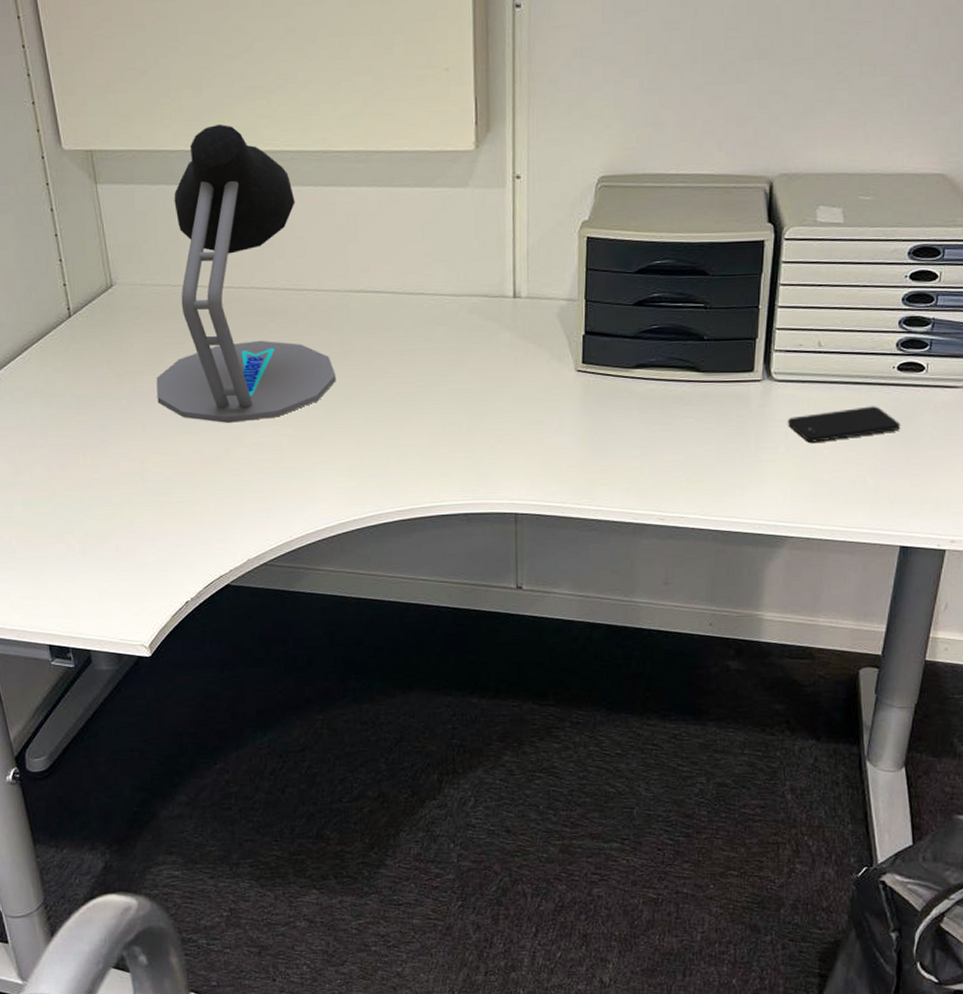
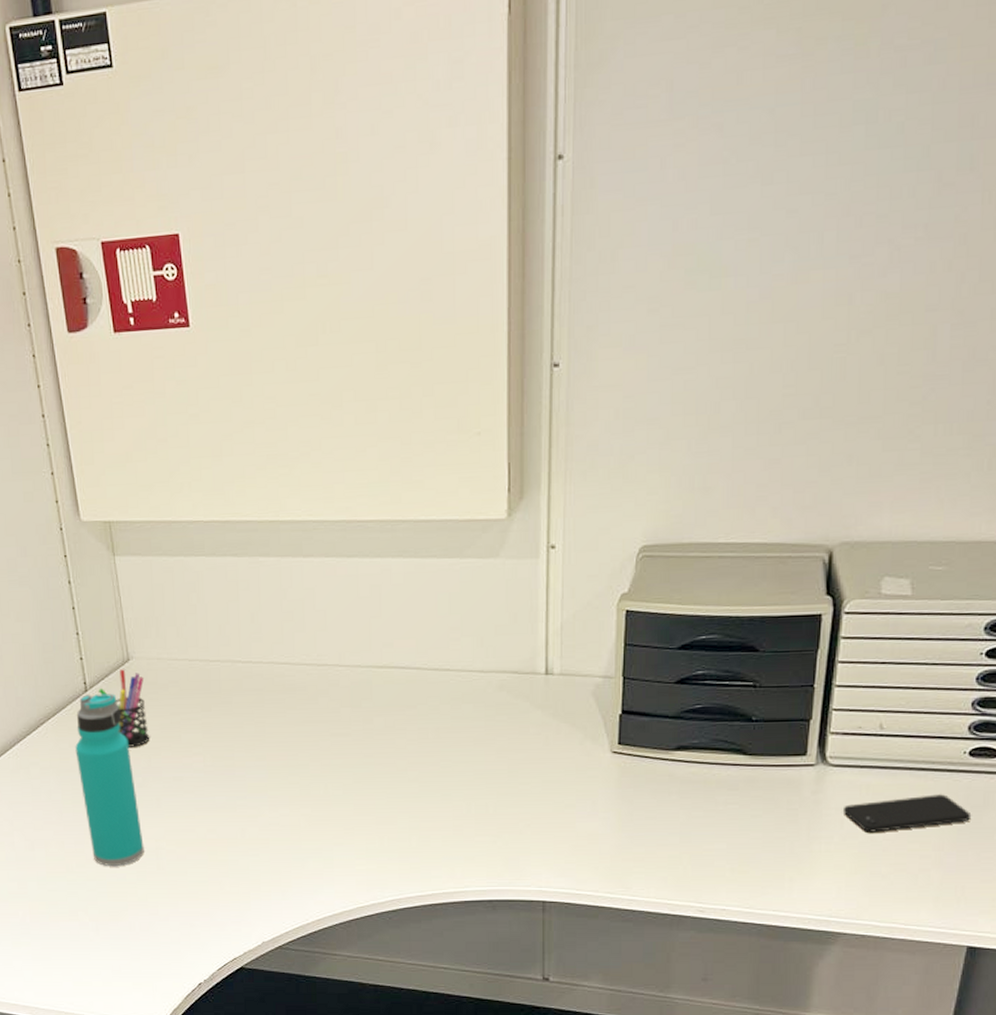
water bottle: none [59,319,130,488] -> present [75,693,144,866]
pen holder: none [82,295,134,371] -> present [99,669,150,747]
desk lamp: present [156,123,336,423] -> none [172,493,356,802]

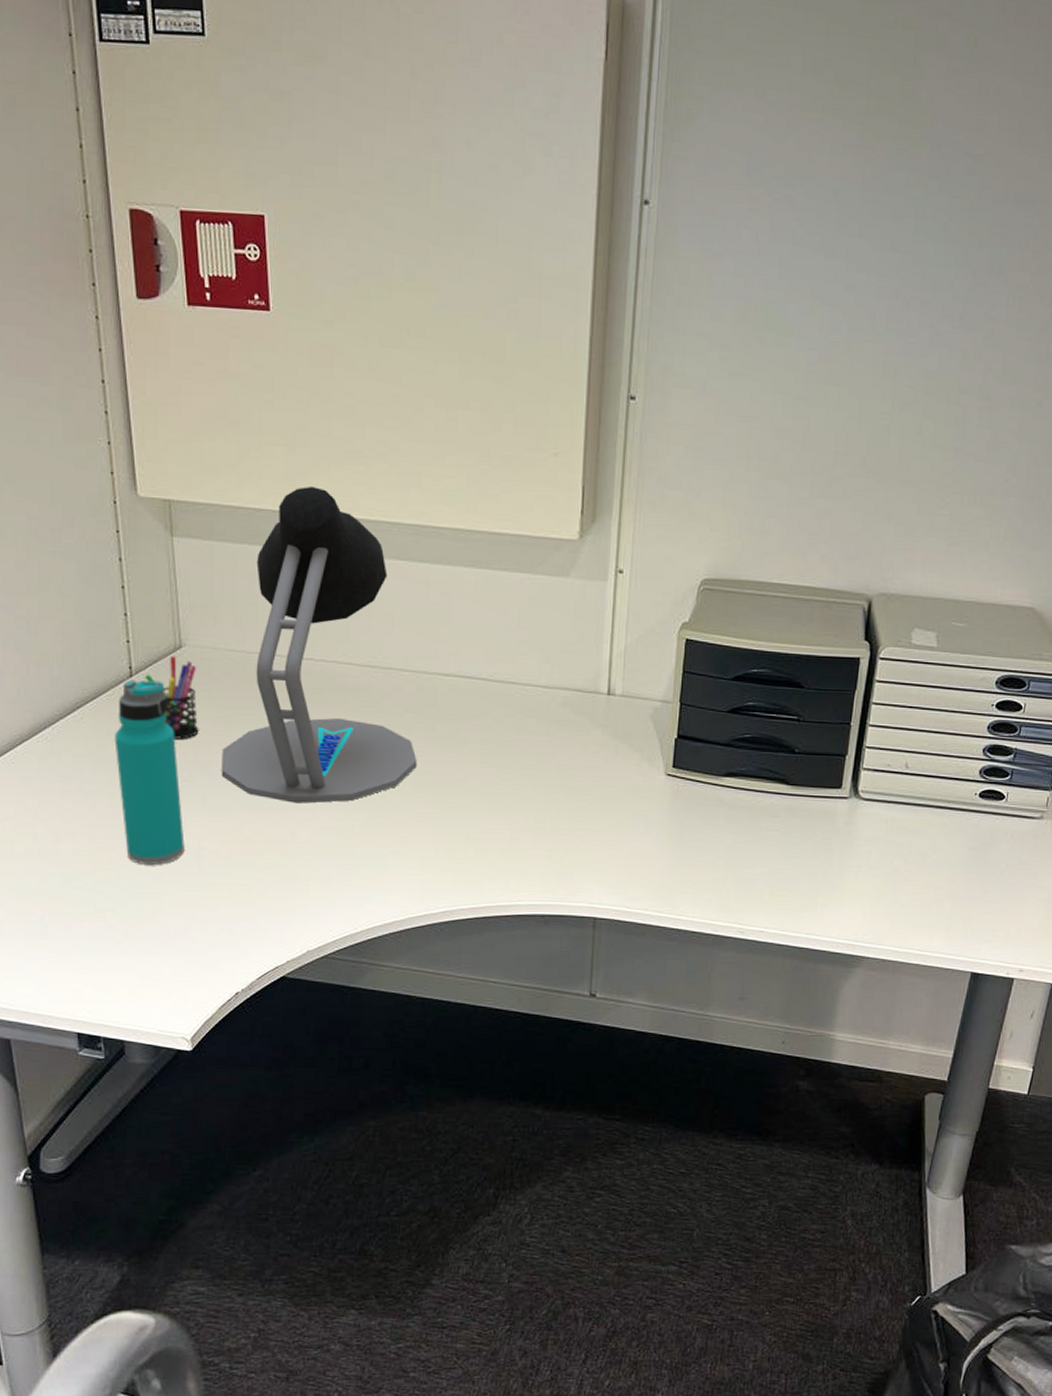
desk lamp: none [172,493,356,802] -> present [221,486,417,803]
smartphone: present [842,794,972,833] -> none [870,831,979,864]

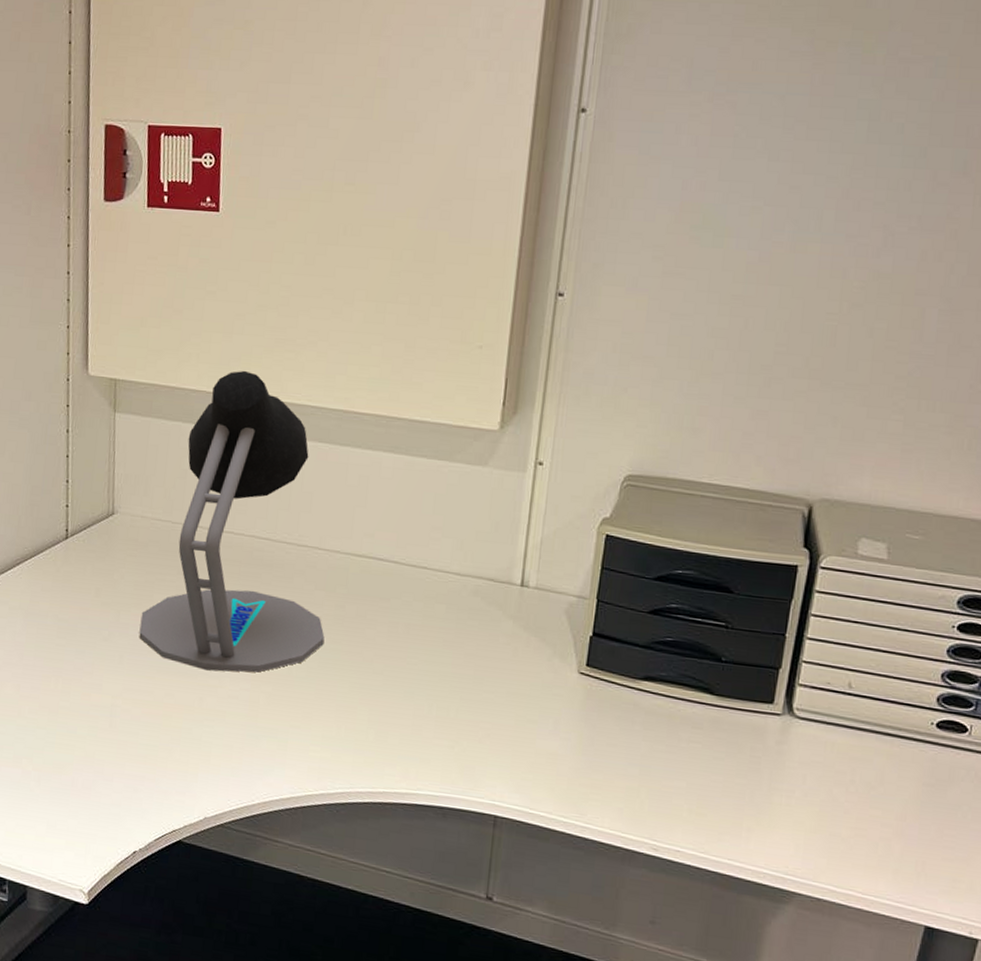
water bottle: present [114,680,185,865] -> none [46,541,101,718]
pen holder: present [145,656,199,739] -> none [79,522,126,601]

